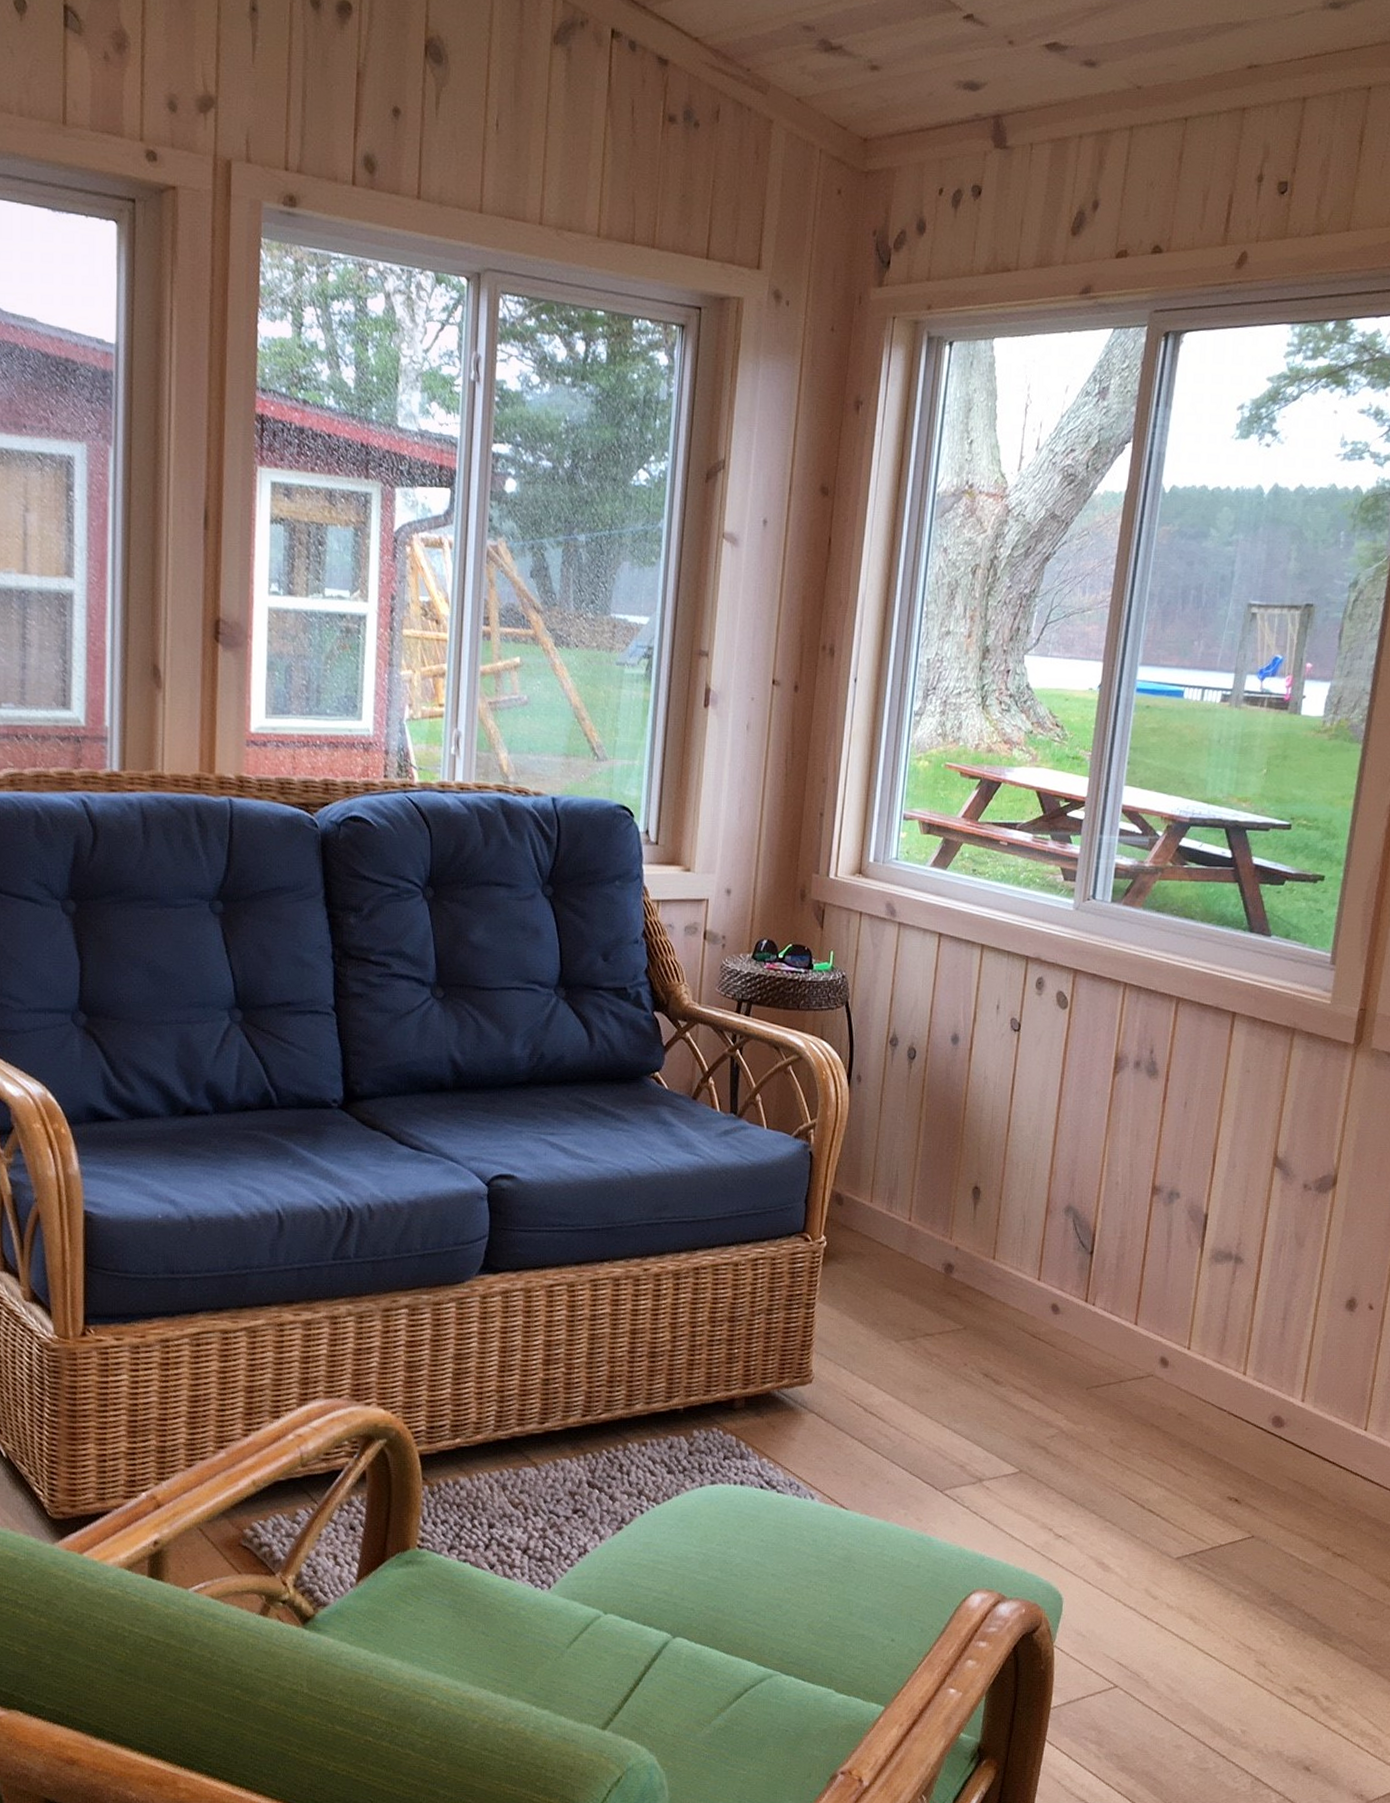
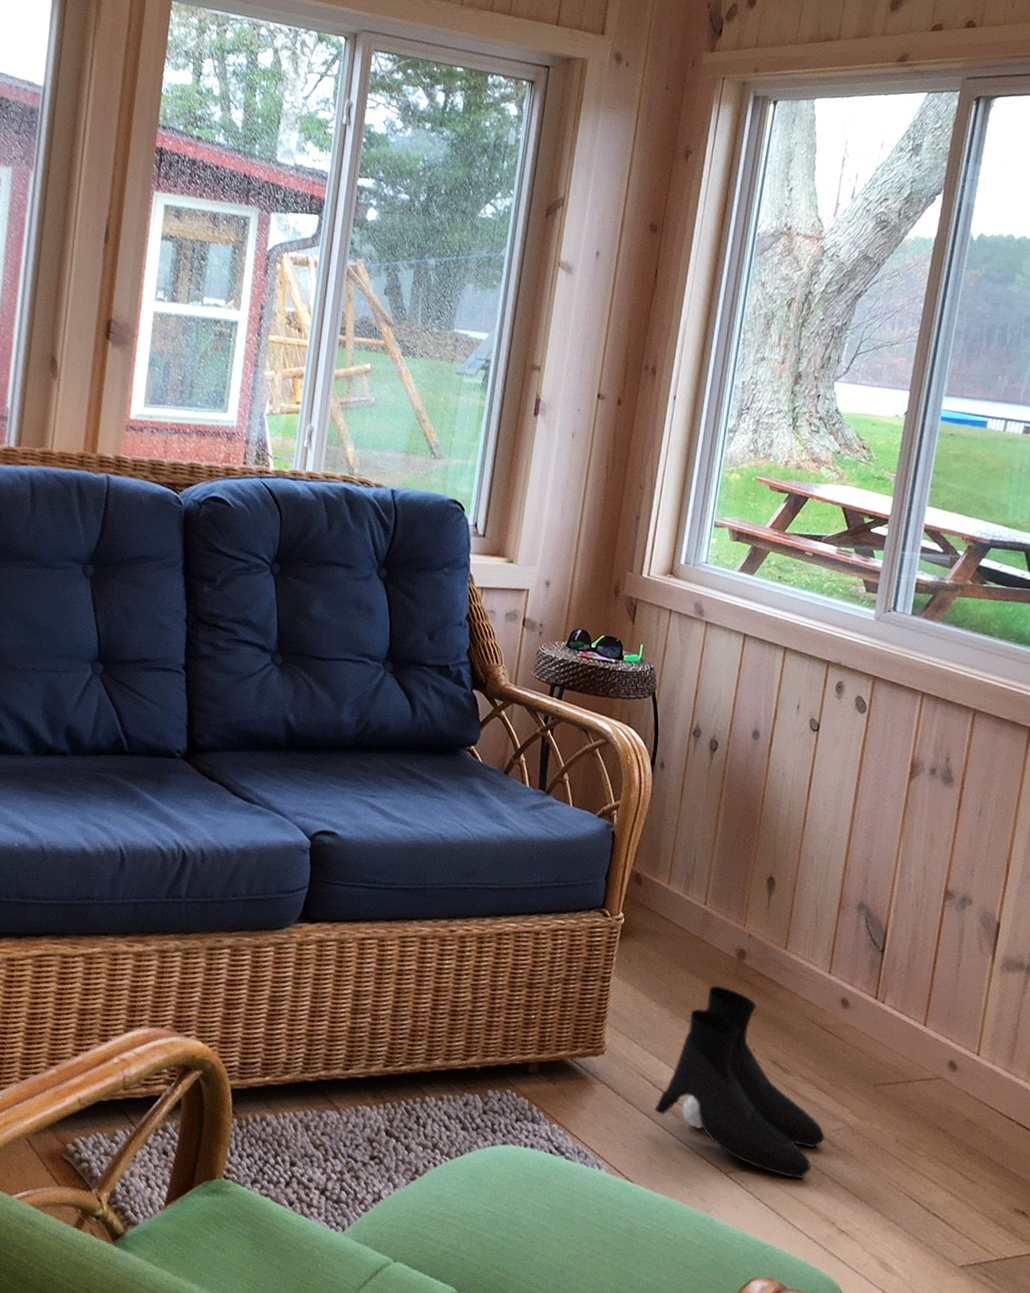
boots: none [866,1303,1040,1489] -> present [654,986,825,1179]

